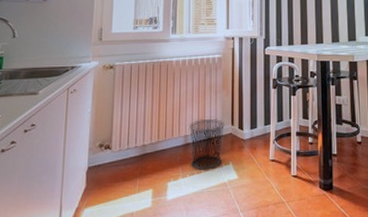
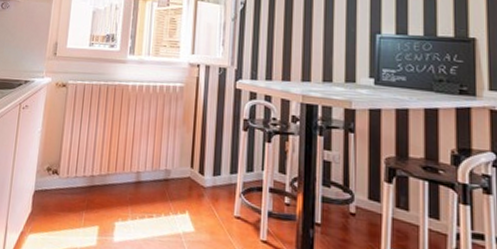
waste bin: present [189,118,224,170] -> none [141,155,183,216]

